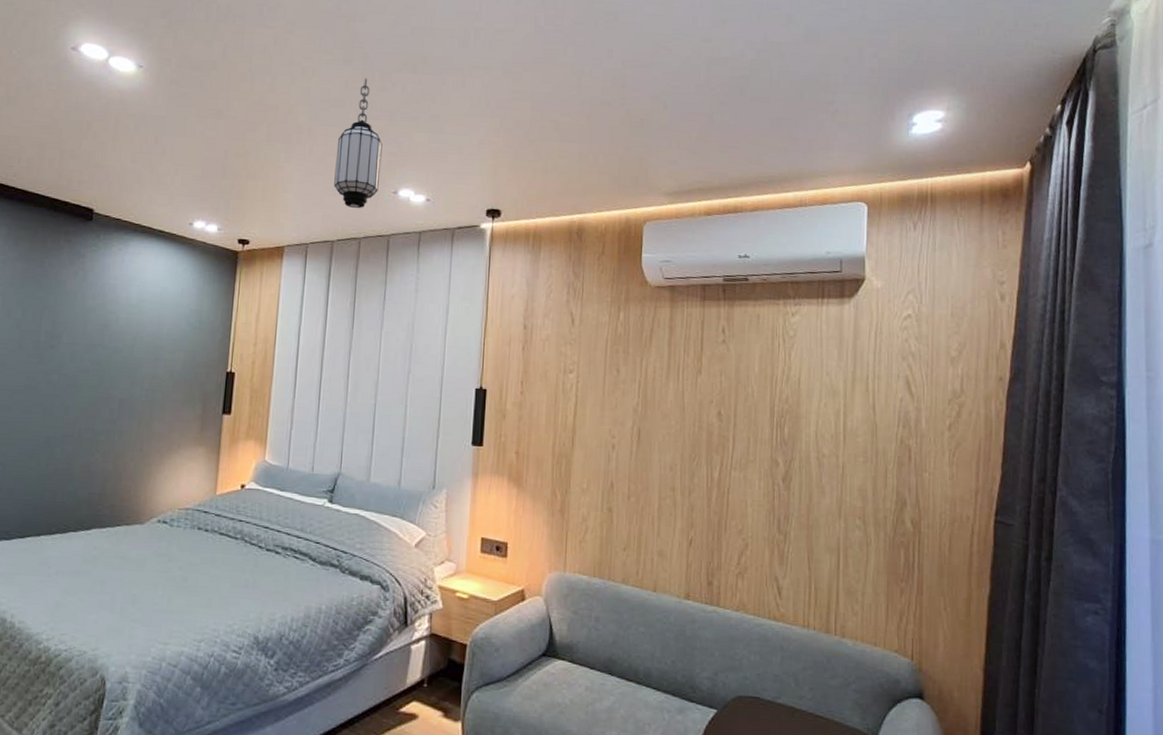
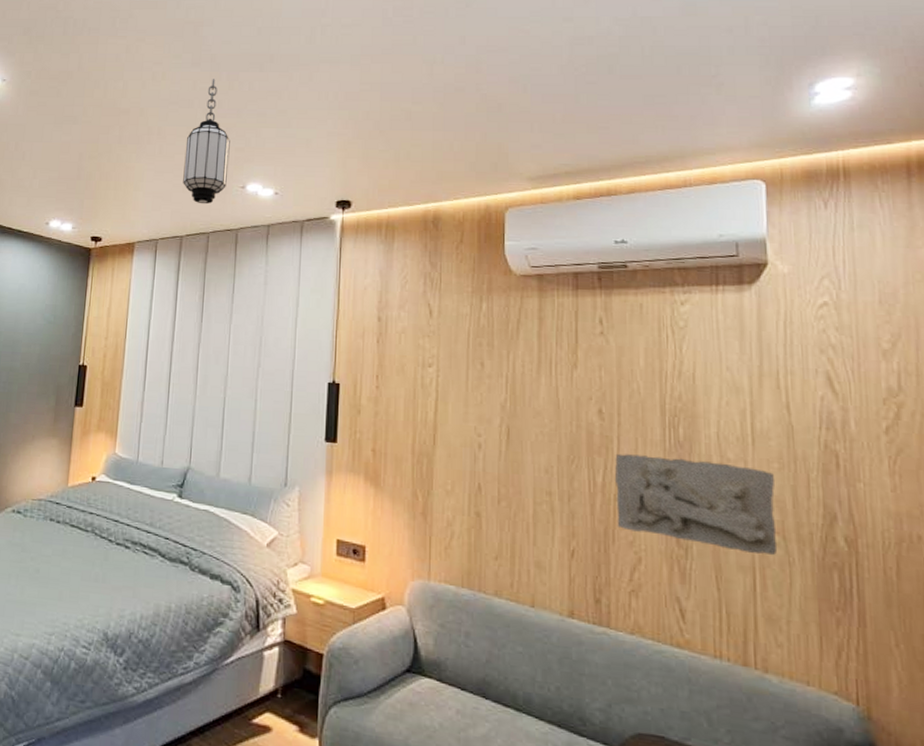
stone relief: none [728,451,860,538] -> present [614,453,778,556]

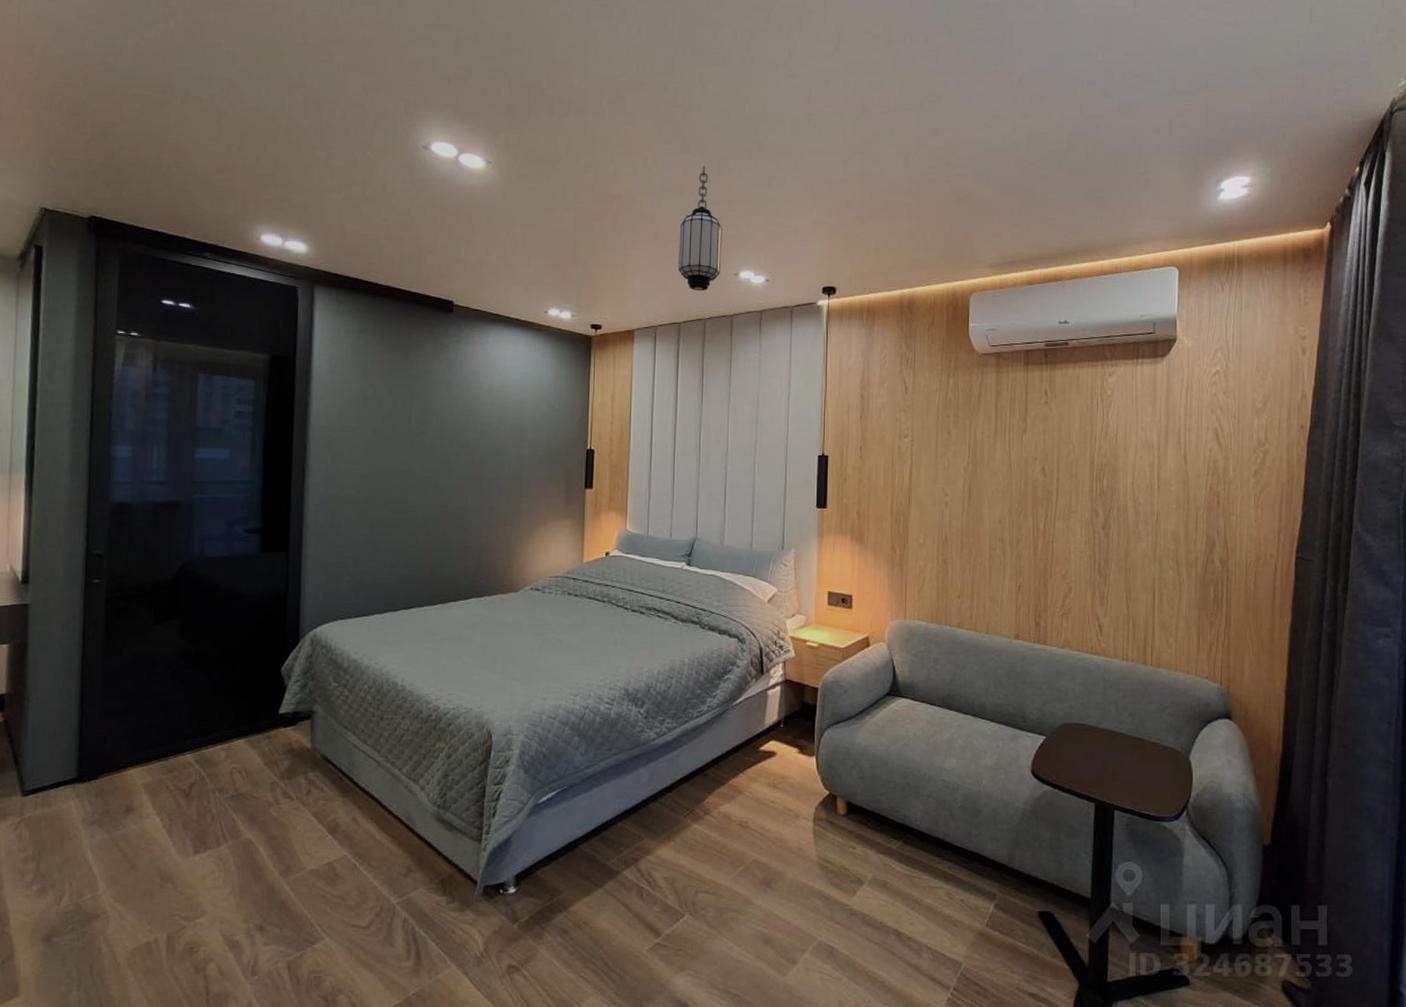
stone relief: present [614,453,778,556] -> none [1053,504,1173,578]

